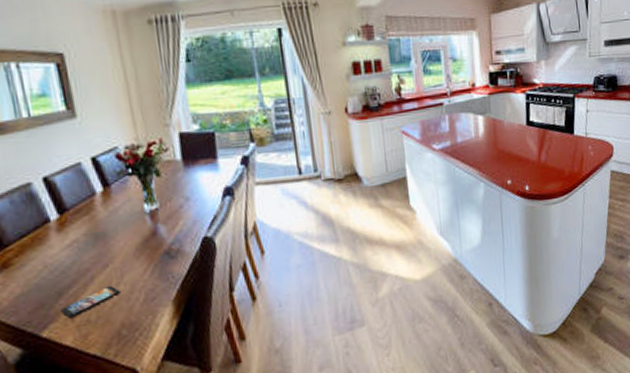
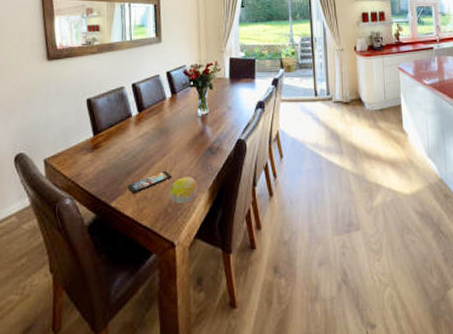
fruit: none [119,289,158,324] -> present [169,177,197,204]

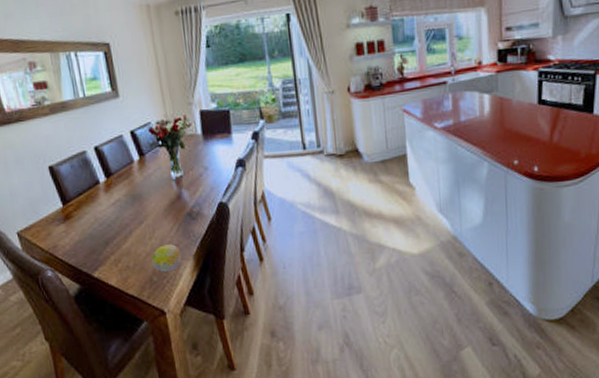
smartphone: present [128,170,172,194] -> none [107,238,152,264]

